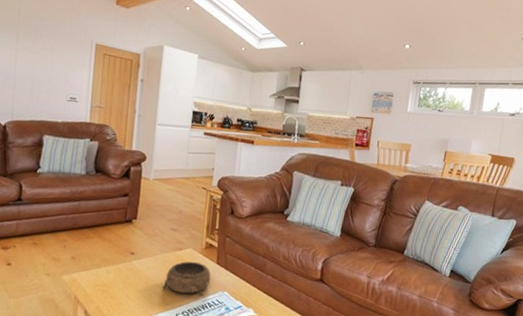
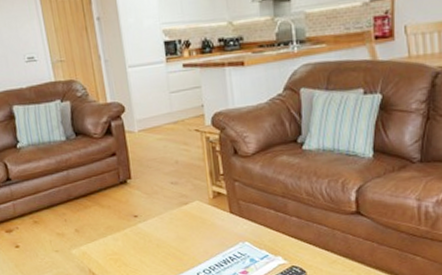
decorative bowl: present [161,261,211,296] -> none [175,214,227,251]

